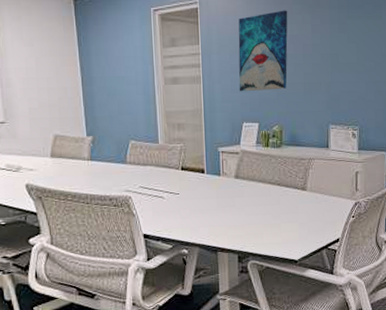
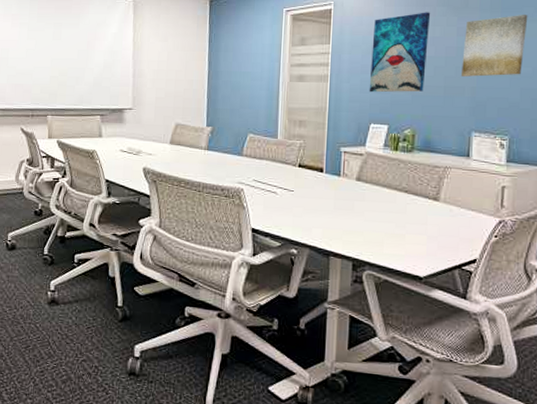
wall art: none [317,12,369,73] -> present [462,15,528,77]

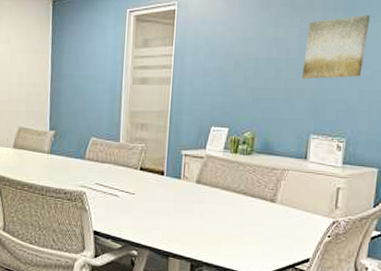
wall art: present [369,12,431,93] -> none [210,12,274,95]

